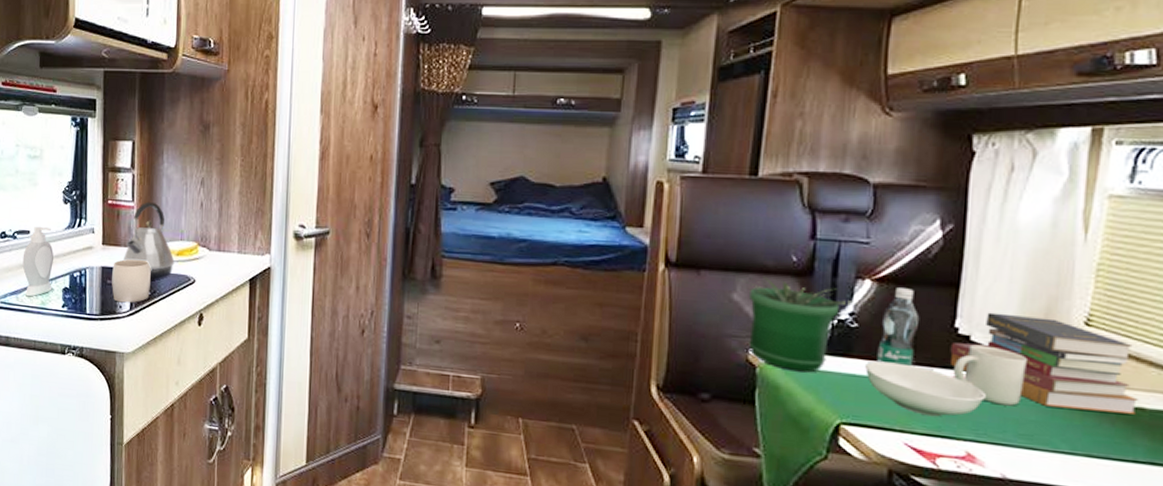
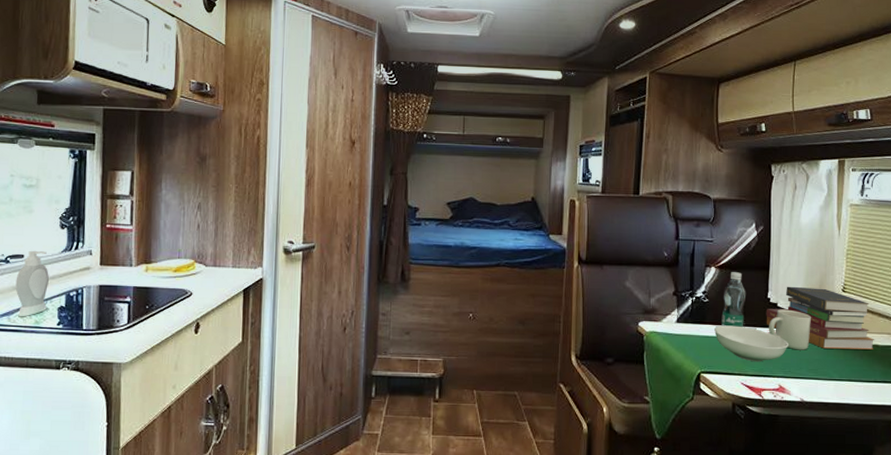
mug: present [111,258,151,303] -> none [108,276,149,317]
kettle: present [122,201,175,280] -> none [120,225,172,295]
planter: present [742,277,866,371] -> none [632,269,712,336]

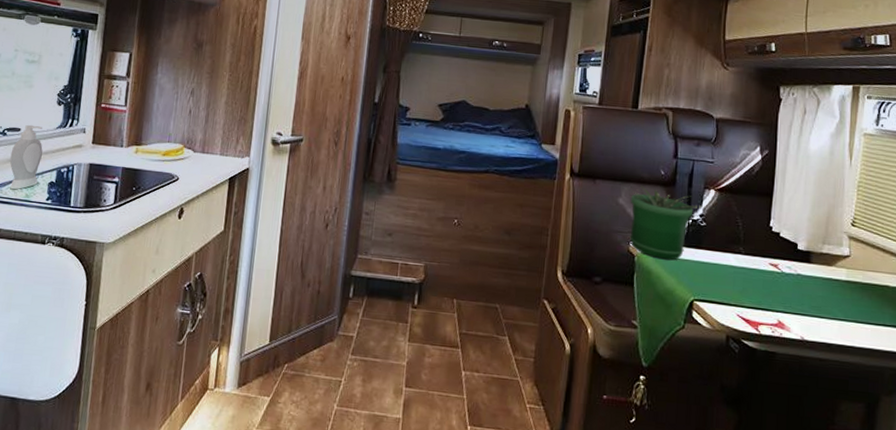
planter: none [632,269,712,336] -> present [626,186,711,260]
bowl: present [714,325,788,362] -> none [711,251,790,294]
bottle: present [721,272,745,328] -> none [718,196,746,256]
books: present [766,286,875,350] -> none [766,215,886,291]
mug: present [768,309,812,350] -> none [769,239,817,286]

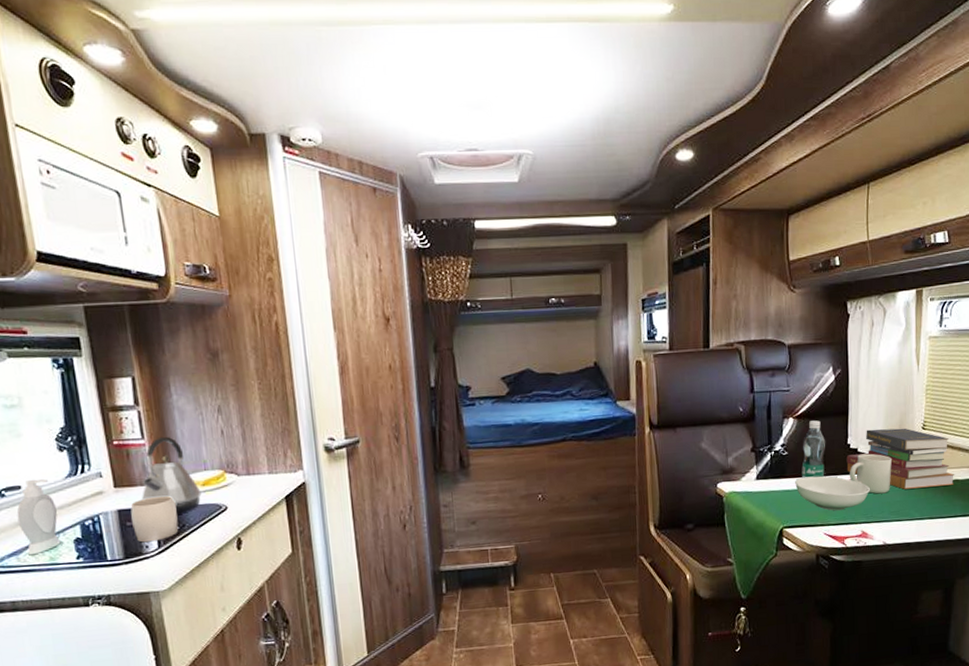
mug: none [98,157,138,198] -> present [130,495,179,543]
kettle: none [110,106,161,177] -> present [141,436,202,514]
planter: present [626,186,711,260] -> none [707,427,791,495]
bowl: none [711,251,790,294] -> present [795,475,870,511]
bottle: none [718,196,746,256] -> present [801,420,825,478]
books: none [766,215,886,291] -> present [846,428,955,489]
mug: none [769,239,817,286] -> present [849,453,893,494]

